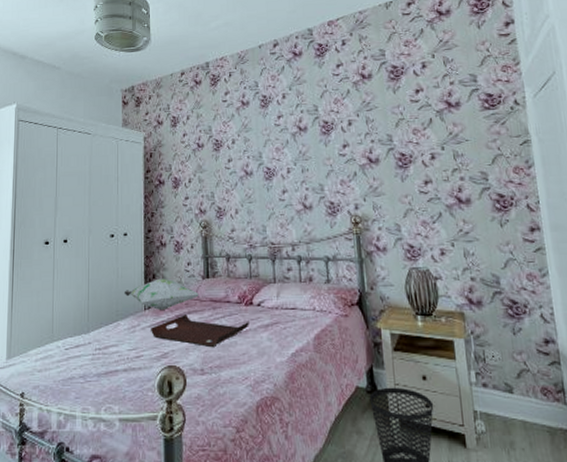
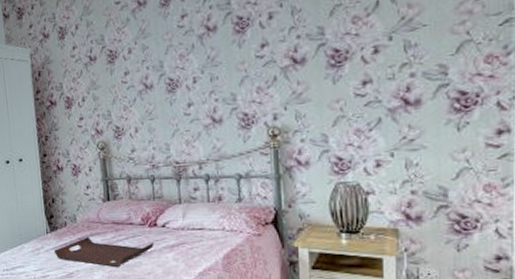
decorative pillow: present [124,278,199,310] -> none [25,202,100,233]

